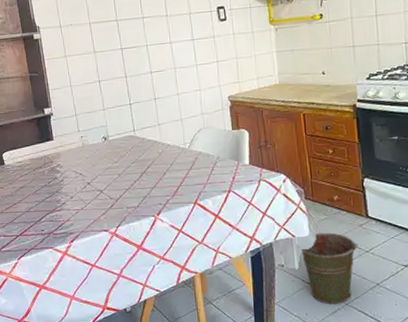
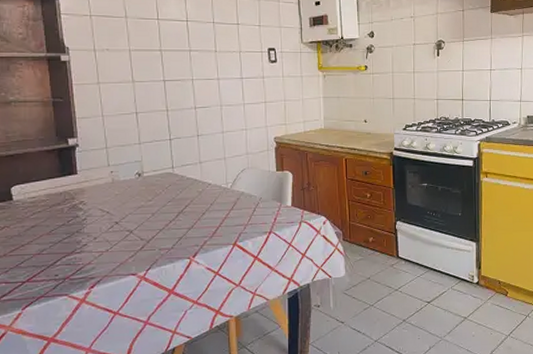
bucket: present [299,232,358,304] -> none [335,272,389,342]

